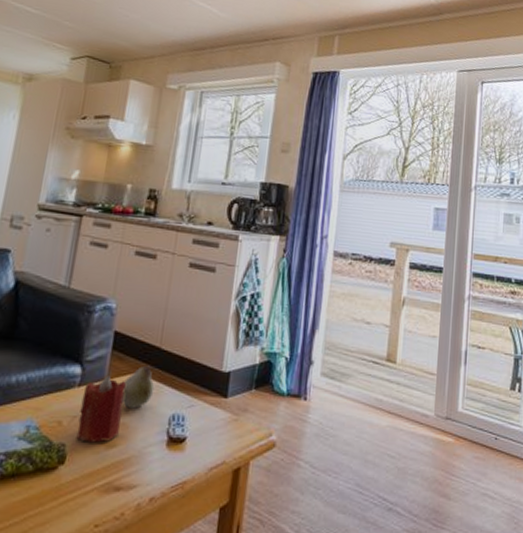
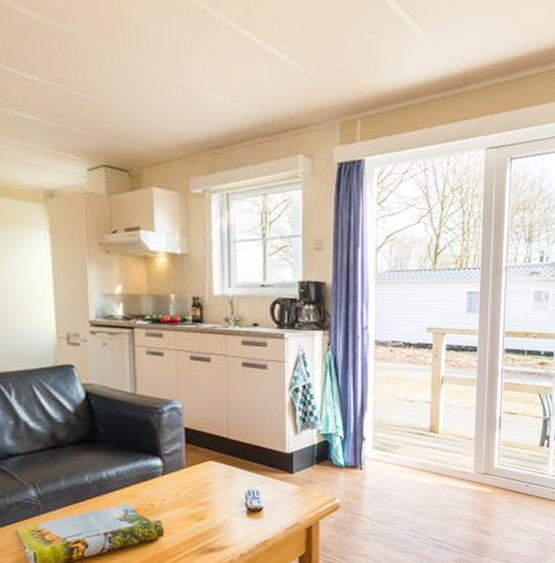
candle: present [76,375,127,443] -> none [167,464,204,518]
fruit: present [121,365,155,409] -> none [201,453,229,489]

